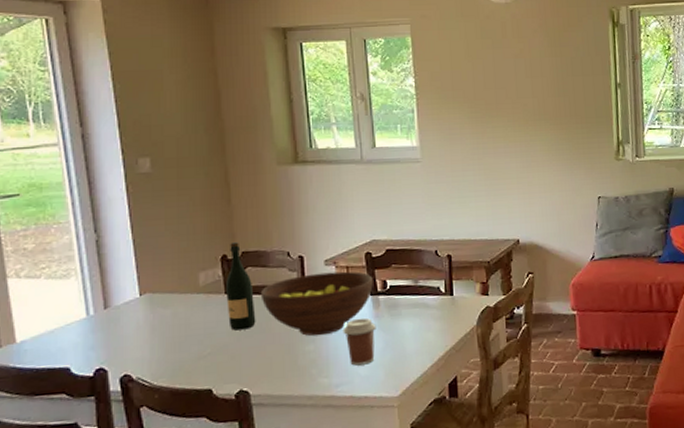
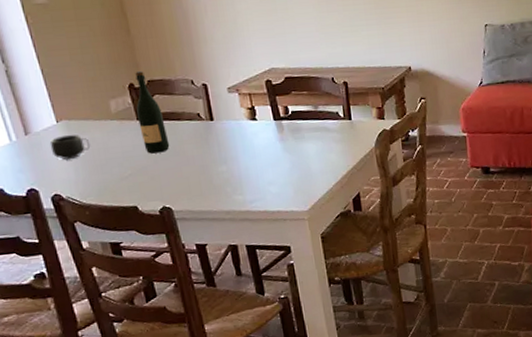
mug: none [128,308,172,337] -> present [49,134,91,161]
fruit bowl: present [260,271,373,337] -> none [170,98,276,158]
coffee cup: present [342,318,376,366] -> none [251,141,283,184]

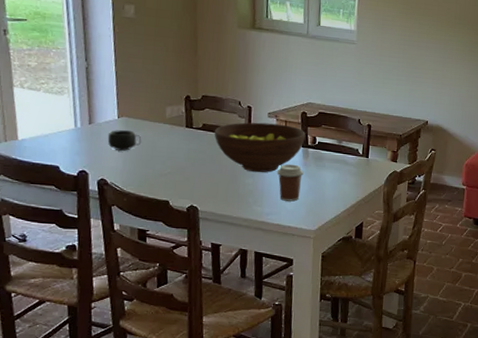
wine bottle: present [135,71,170,154] -> none [186,86,209,159]
fruit bowl: none [170,98,276,158] -> present [214,122,306,173]
coffee cup: none [251,141,283,184] -> present [276,164,304,202]

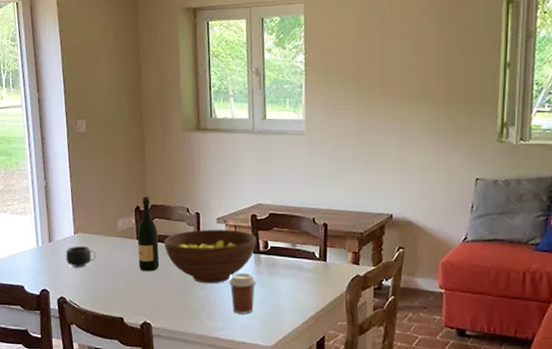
wine bottle: none [186,86,209,159] -> present [137,196,160,271]

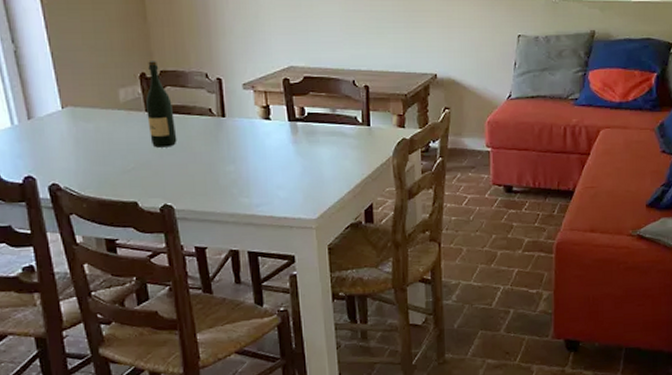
mug: present [65,245,96,268] -> none [52,121,95,149]
fruit bowl: present [164,229,256,284] -> none [180,96,291,158]
coffee cup: present [228,272,257,314] -> none [262,142,295,188]

